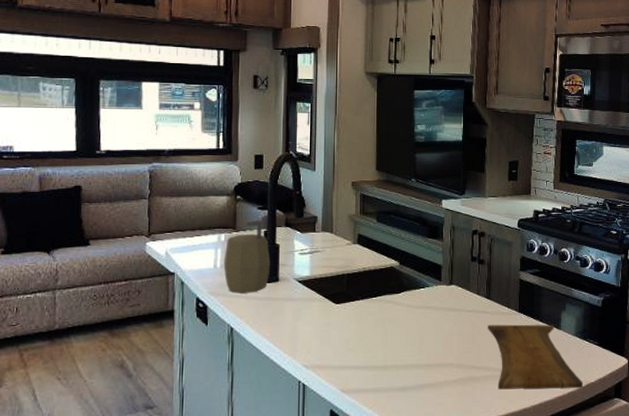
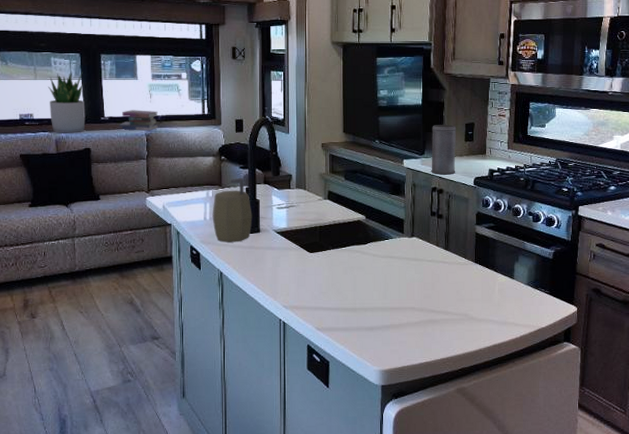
planter: none [33,97,78,169] -> present [47,70,86,133]
books: none [117,143,164,167] -> present [119,110,158,131]
canister: none [472,163,500,217] -> present [431,125,457,175]
cutting board: present [487,324,584,390] -> none [446,273,535,333]

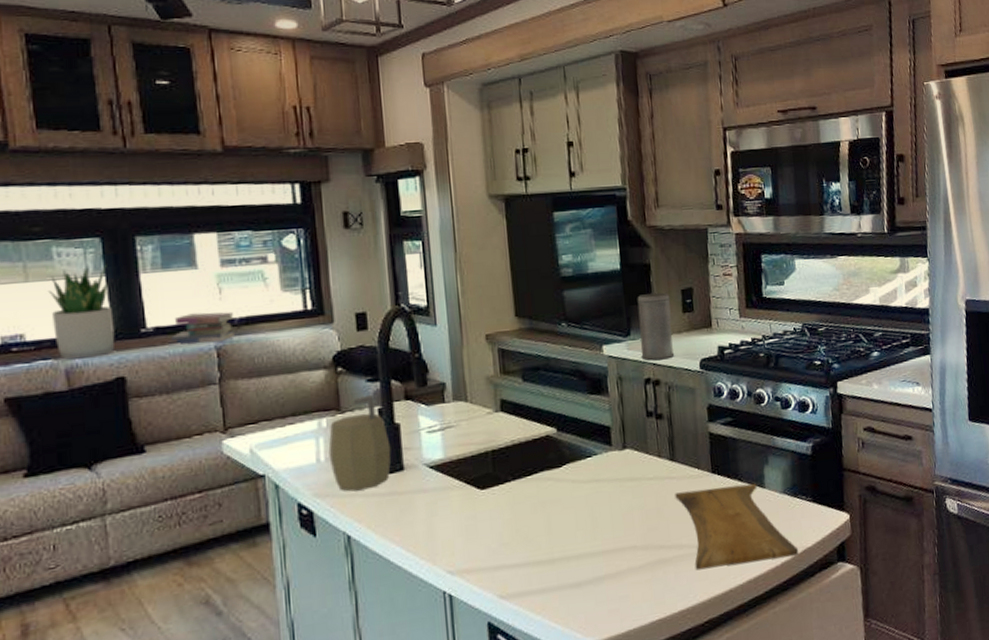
cutting board: none [446,273,535,333] -> present [675,483,799,569]

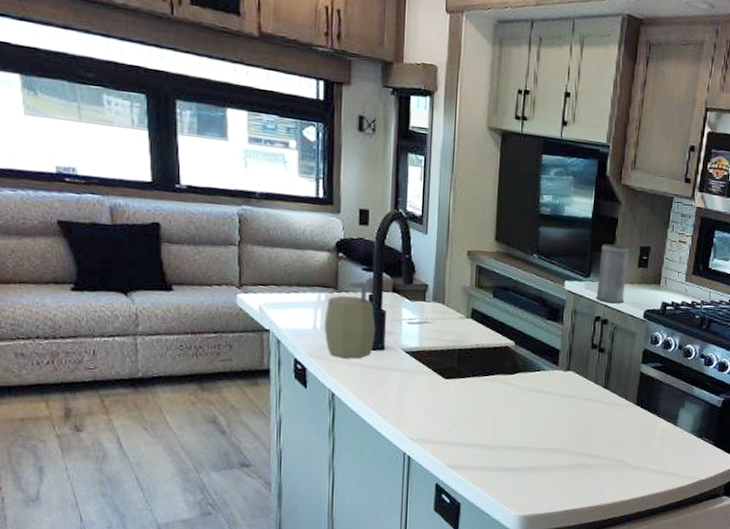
planter: present [47,264,115,360] -> none [97,116,153,201]
books: present [171,311,235,345] -> none [201,179,255,210]
cutting board: present [675,483,799,569] -> none [602,415,694,485]

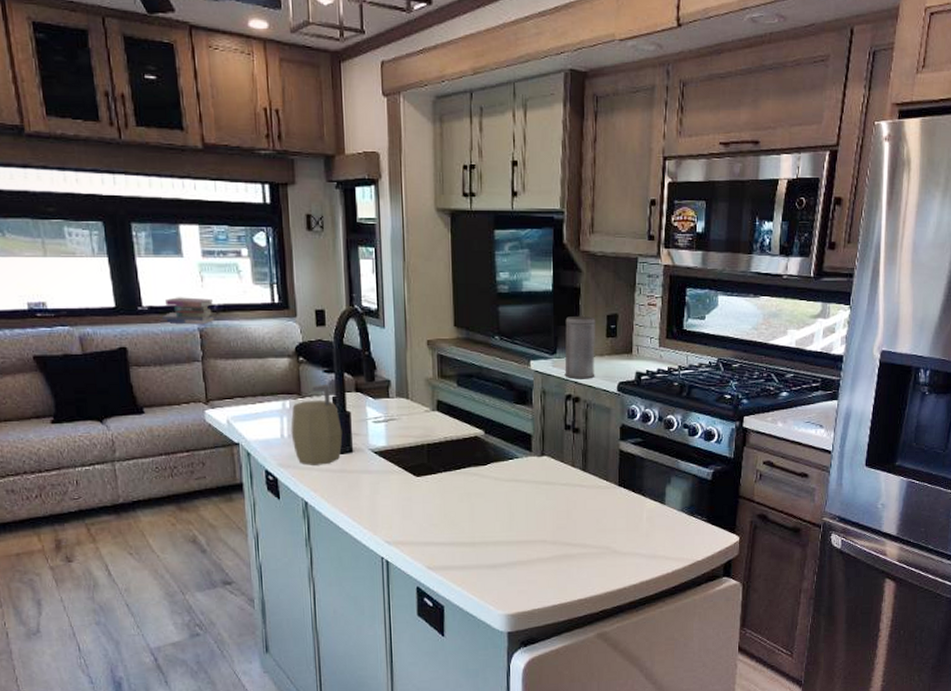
books: none [201,179,255,210] -> present [162,297,214,325]

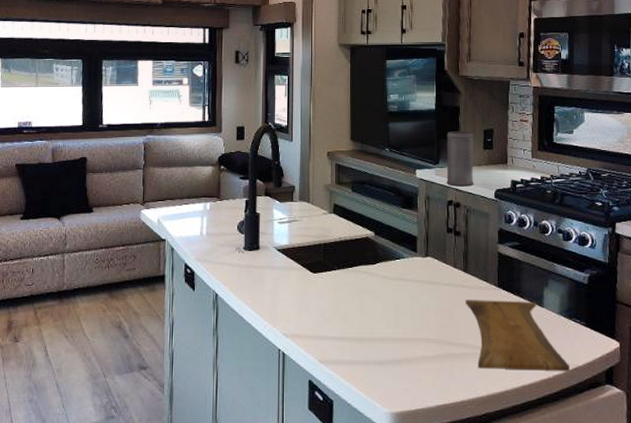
books: present [162,297,214,325] -> none [117,117,157,139]
soap dispenser: present [290,383,343,465] -> none [209,188,252,261]
cutting board: none [584,499,689,568] -> present [465,300,570,372]

